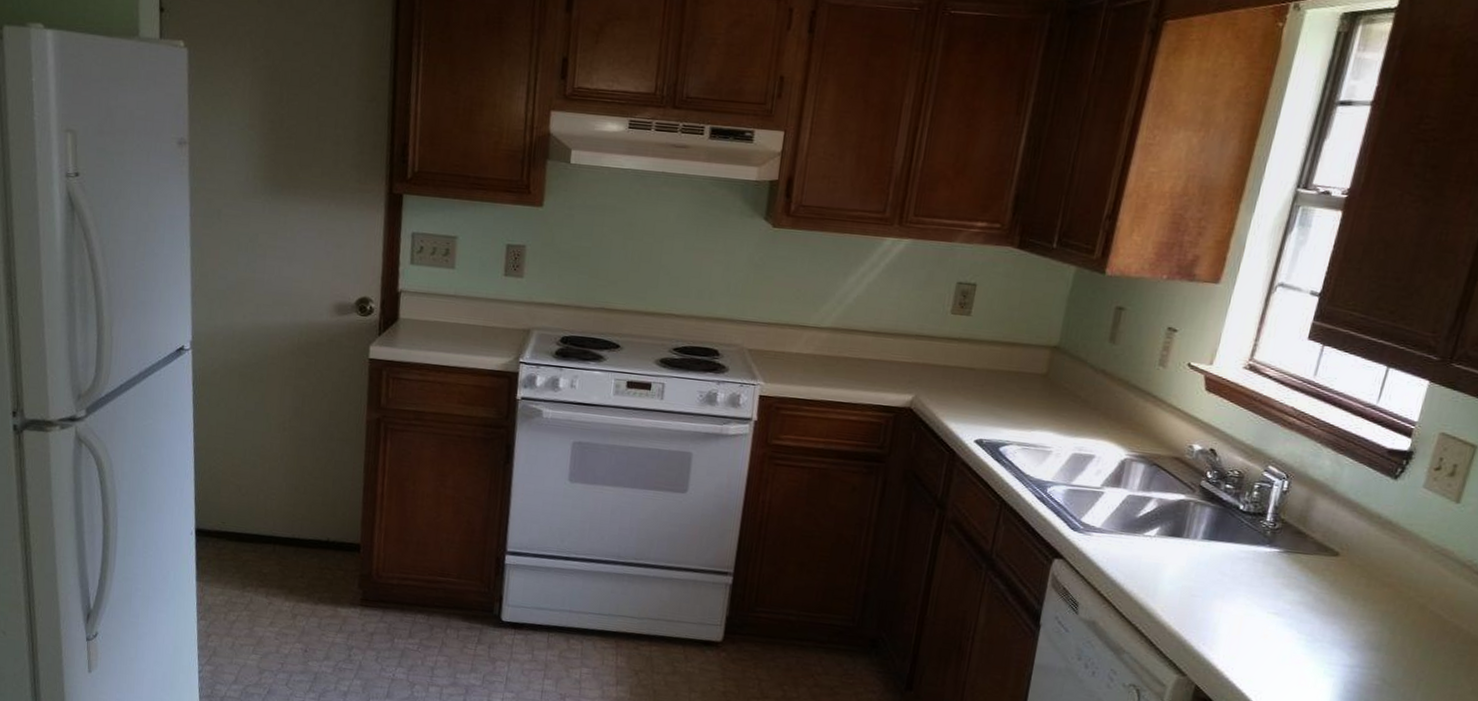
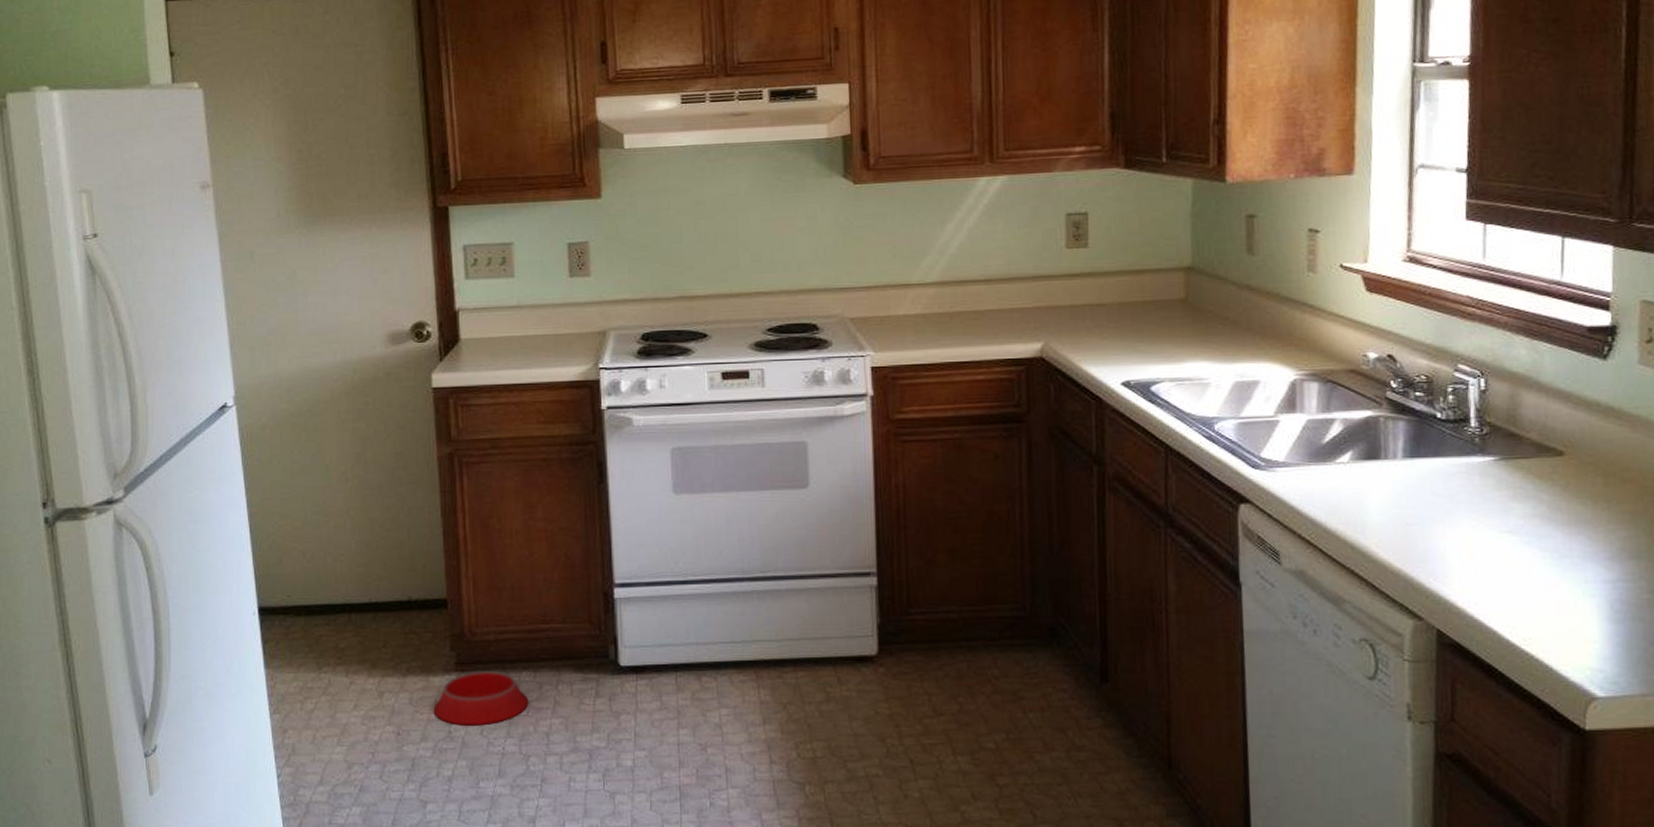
pet bowl: none [337,607,421,654] -> present [433,670,529,726]

